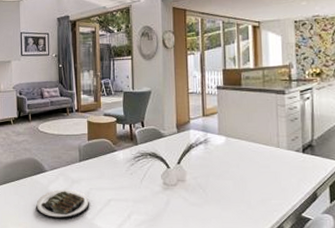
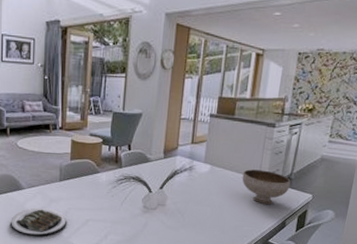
bowl: none [260,138,313,175] -> present [242,169,291,205]

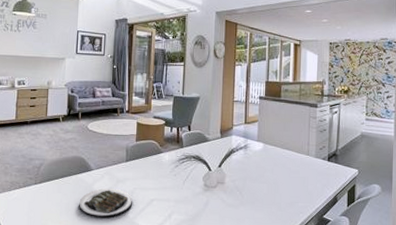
bowl: present [242,169,291,205] -> none [293,146,337,181]

